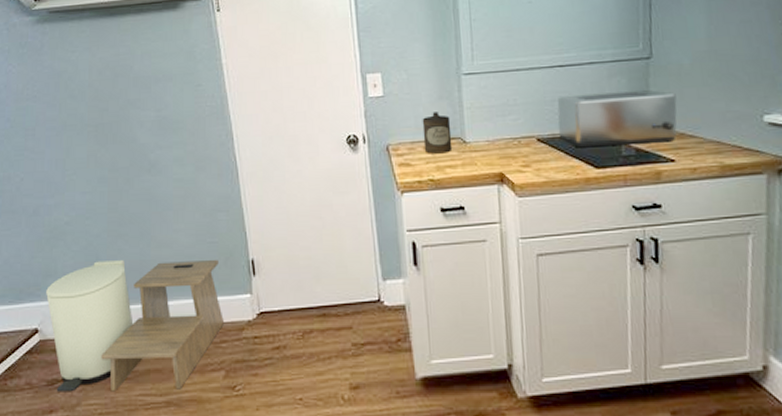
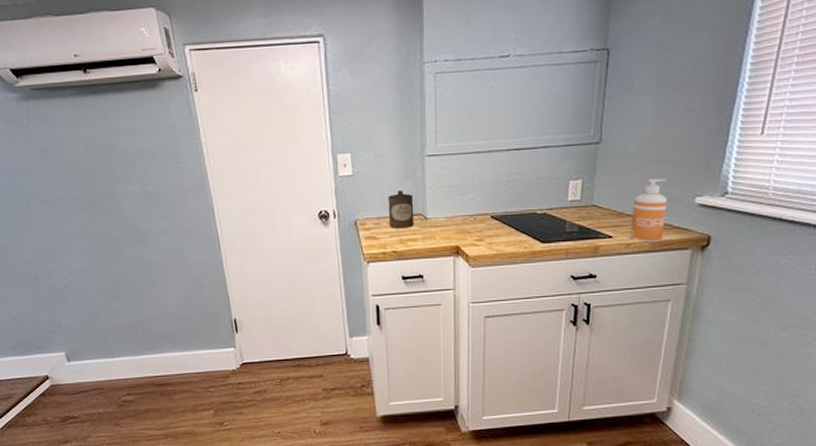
pedal bin: present [46,260,134,392] -> none [53,319,132,427]
step stool: present [101,259,225,392] -> none [106,318,213,427]
toaster: present [557,89,677,148] -> none [510,172,620,225]
soap dispenser: none [694,95,734,167] -> present [629,178,667,243]

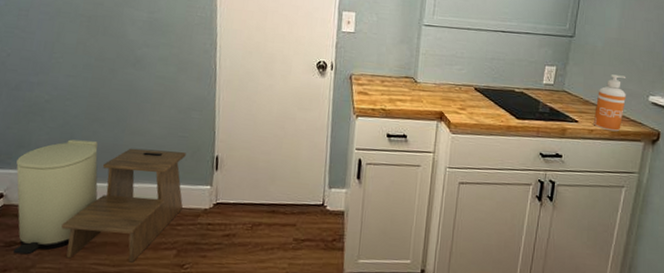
pedal bin: none [53,319,132,427] -> present [12,139,99,255]
step stool: none [106,318,213,427] -> present [61,148,186,263]
canister: present [388,190,415,230] -> none [381,52,407,90]

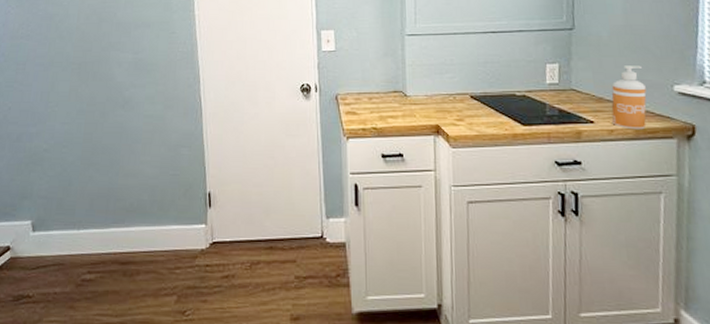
pedal bin: present [12,139,99,255] -> none [20,186,97,308]
step stool: present [61,148,186,263] -> none [64,190,180,312]

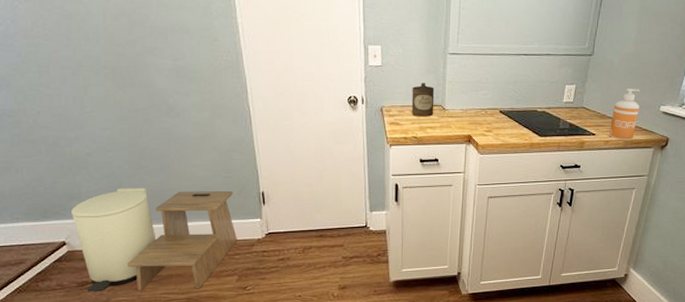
pedal bin: none [20,186,97,308] -> present [71,188,157,292]
step stool: none [64,190,180,312] -> present [127,190,238,291]
canister: none [368,67,395,106] -> present [411,83,435,118]

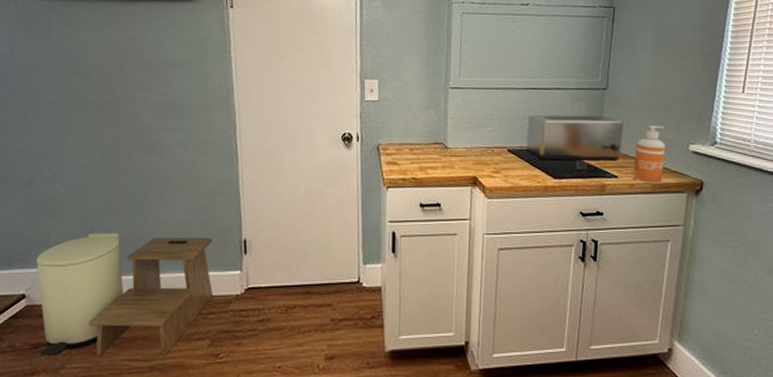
canister: present [411,83,435,118] -> none [410,119,436,157]
toaster: none [516,78,605,121] -> present [526,114,624,161]

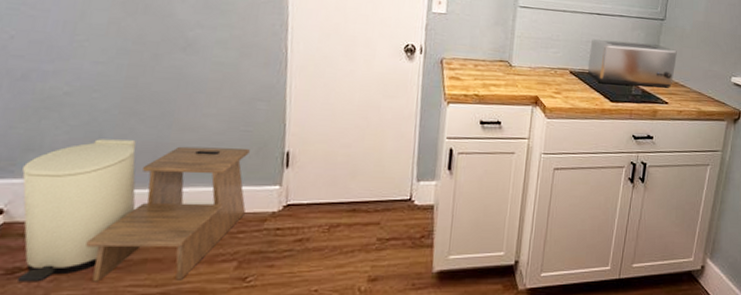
soap dispenser: present [633,125,666,185] -> none [681,56,712,112]

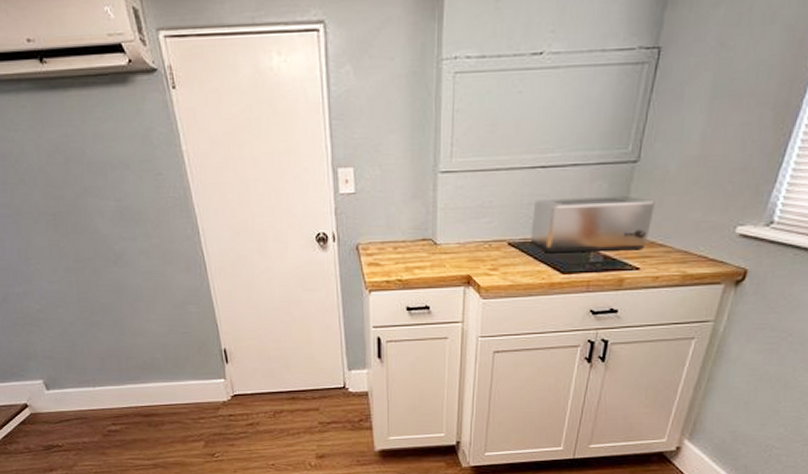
pedal bin: present [16,139,137,282] -> none [29,347,117,456]
step stool: present [85,146,250,282] -> none [90,347,202,456]

